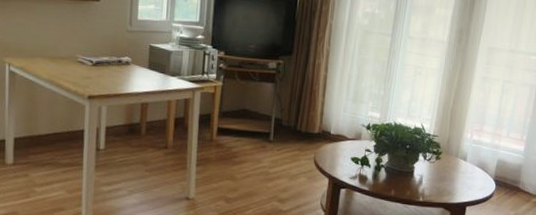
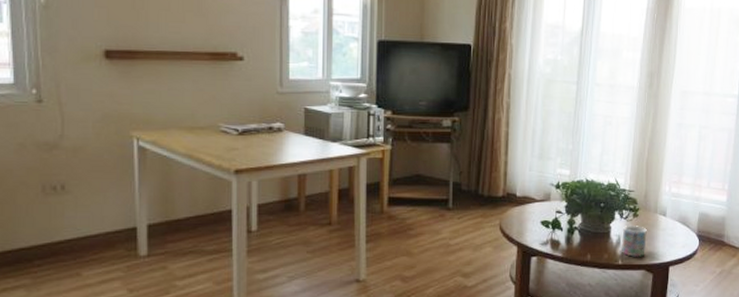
mug: none [422,167,448,197] -> present [621,226,647,258]

